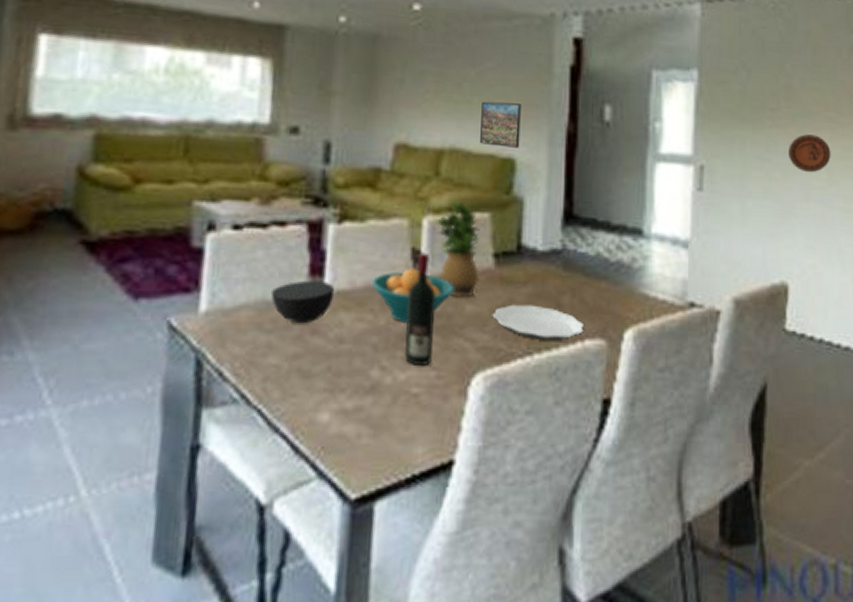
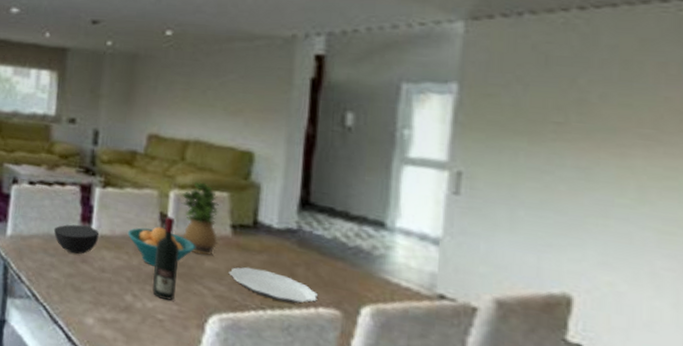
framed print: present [480,101,521,148] -> none [221,105,261,144]
decorative plate: present [789,134,831,173] -> none [579,150,645,190]

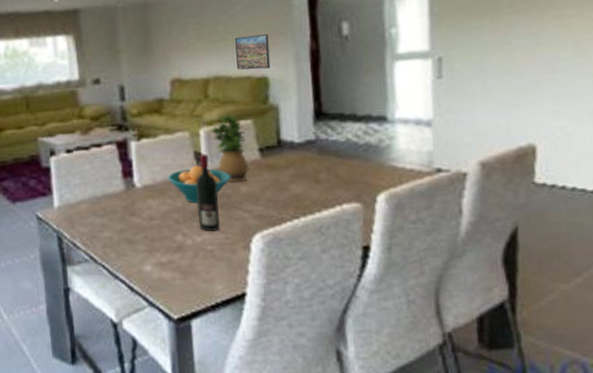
bowl: present [53,224,100,255] -> none [98,180,143,210]
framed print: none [221,105,261,144] -> present [235,34,271,70]
plate: present [228,266,318,304] -> none [263,182,341,208]

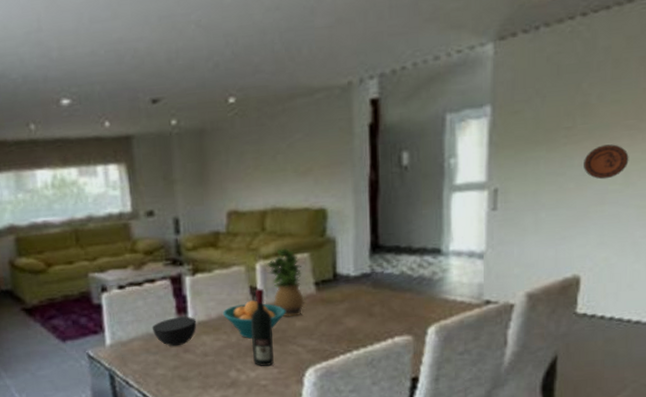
bowl: none [98,180,143,210] -> present [151,316,197,347]
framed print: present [235,34,271,70] -> none [294,164,329,201]
decorative plate: none [530,13,578,48] -> present [584,144,629,180]

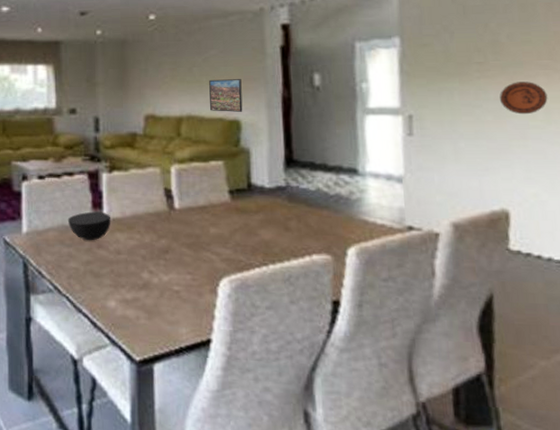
fruit bowl: present [222,300,285,339] -> none [136,202,199,241]
wine bottle: present [251,288,274,366] -> none [165,191,187,271]
potted plant: present [267,248,304,318] -> none [182,154,218,223]
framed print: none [294,164,329,201] -> present [209,79,243,112]

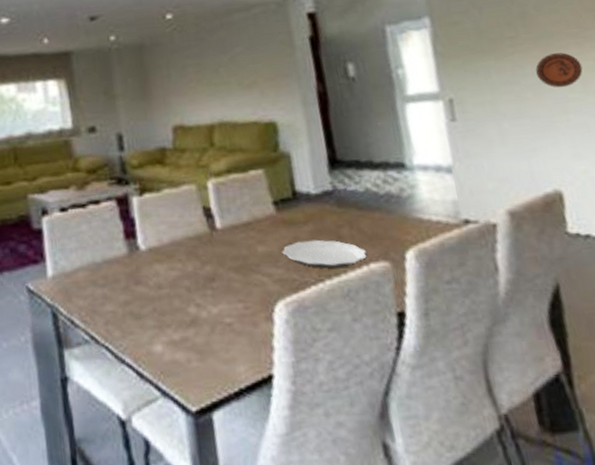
bowl: present [67,211,111,241] -> none [98,242,148,278]
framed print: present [209,79,243,112] -> none [238,76,278,115]
plate: none [232,228,310,255] -> present [282,239,367,269]

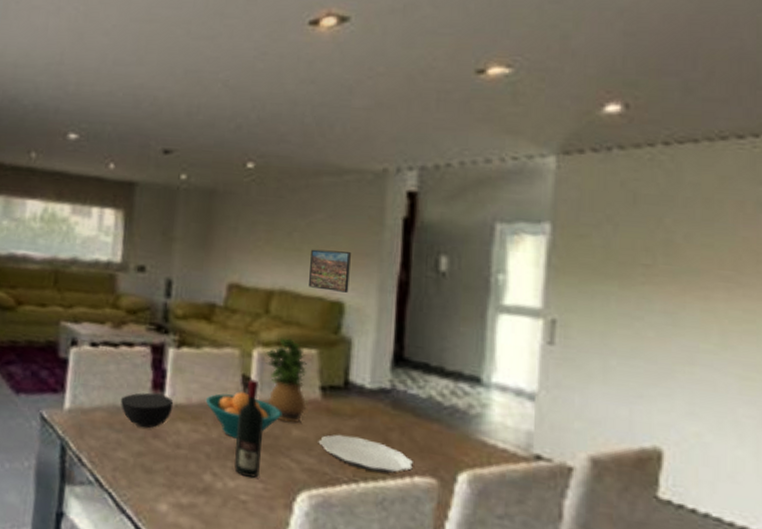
bowl: none [98,242,148,278] -> present [120,392,174,429]
fruit bowl: none [175,222,245,267] -> present [205,392,281,439]
wine bottle: none [207,209,237,300] -> present [234,379,263,478]
potted plant: none [219,164,264,242] -> present [266,337,307,423]
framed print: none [238,76,278,115] -> present [309,249,351,293]
decorative plate: present [535,52,583,88] -> none [667,293,726,335]

